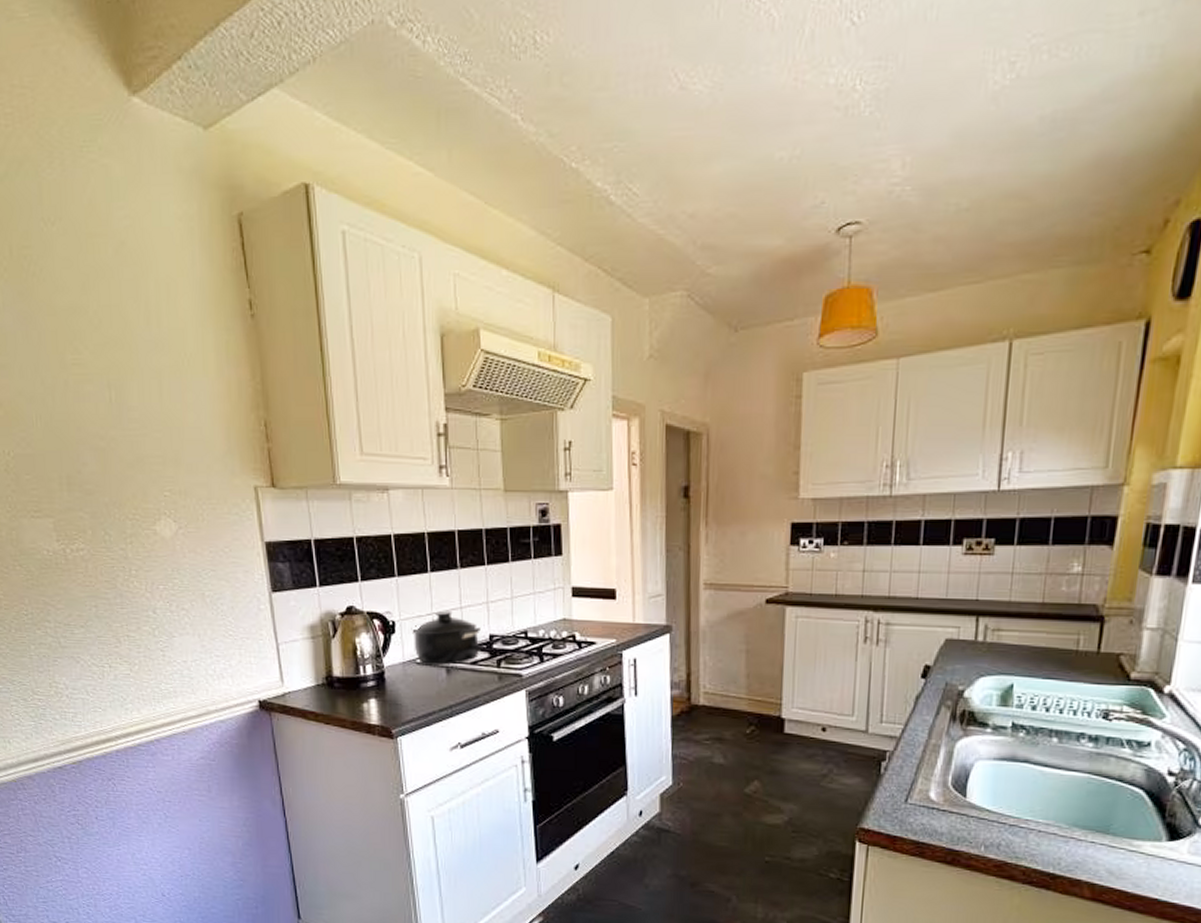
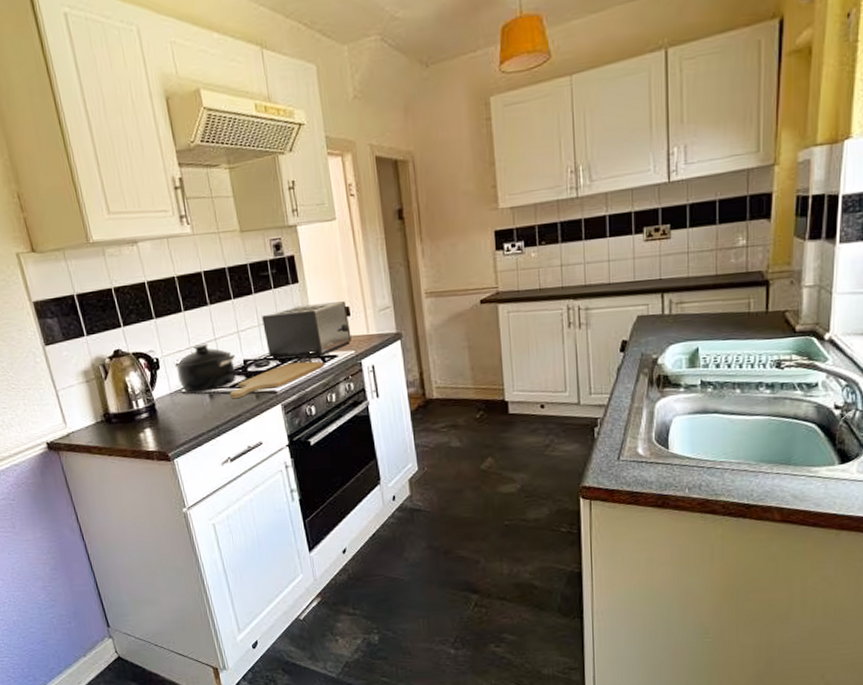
chopping board: none [470,644,580,678] -> present [230,361,325,399]
toaster: none [516,581,614,641] -> present [262,301,352,359]

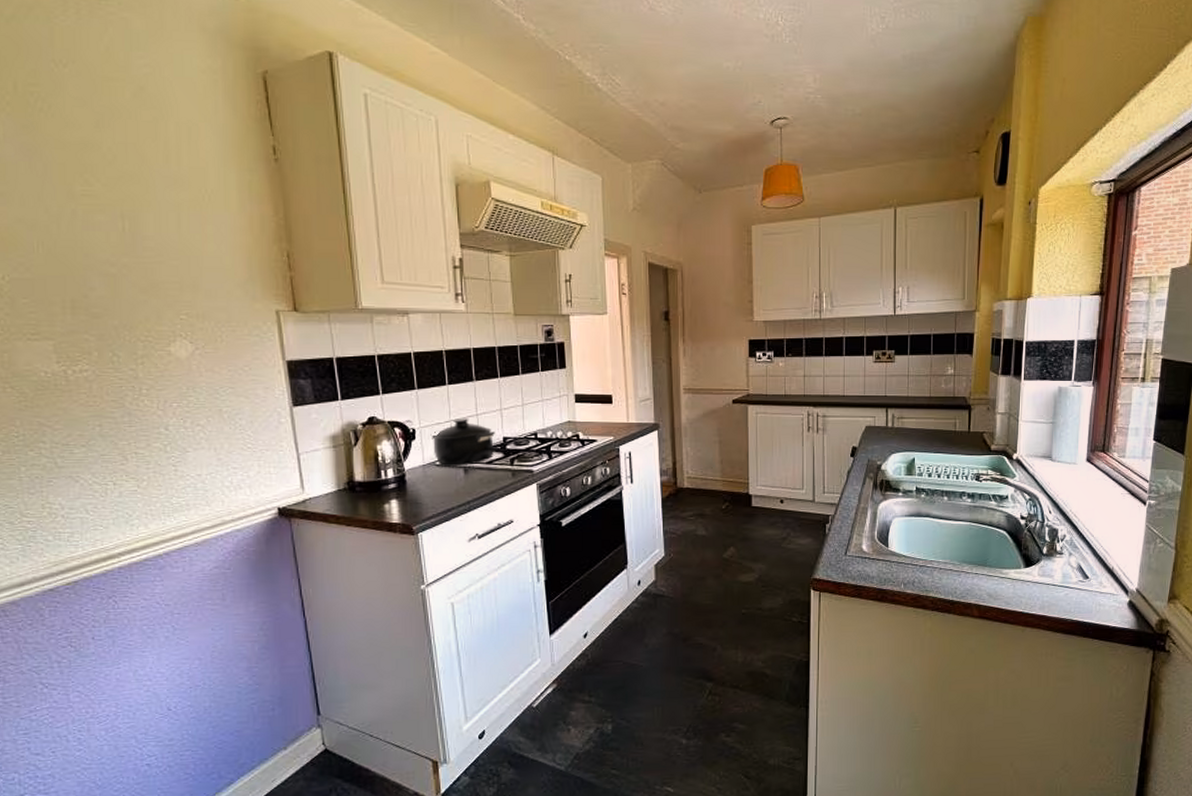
chopping board: present [230,361,325,399] -> none [486,444,583,475]
toaster: present [262,301,352,359] -> none [526,390,612,440]

